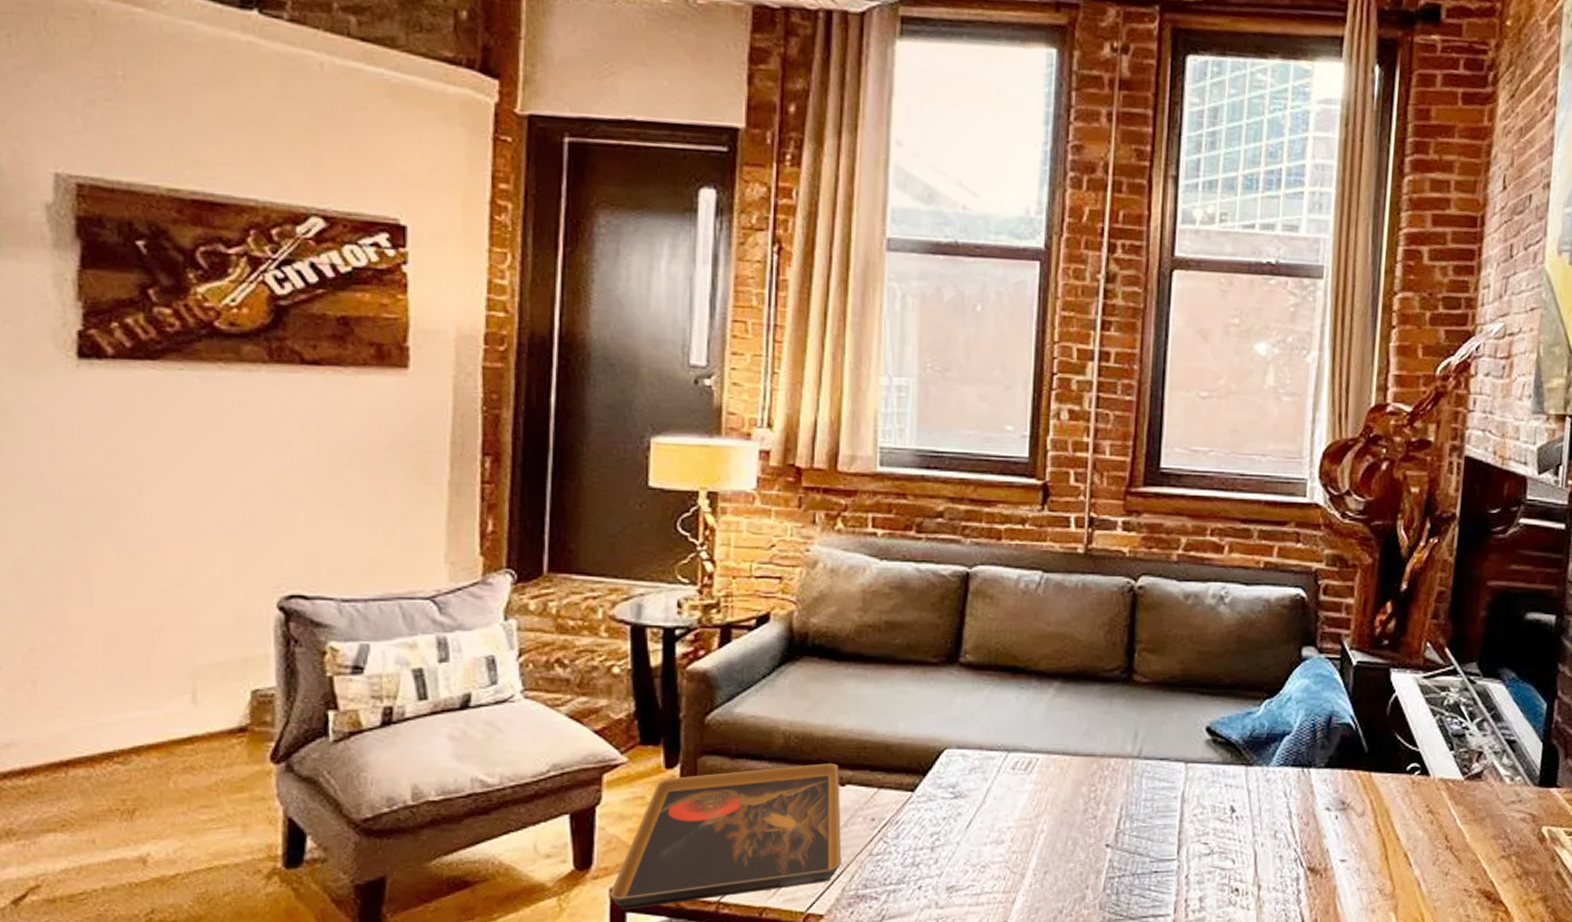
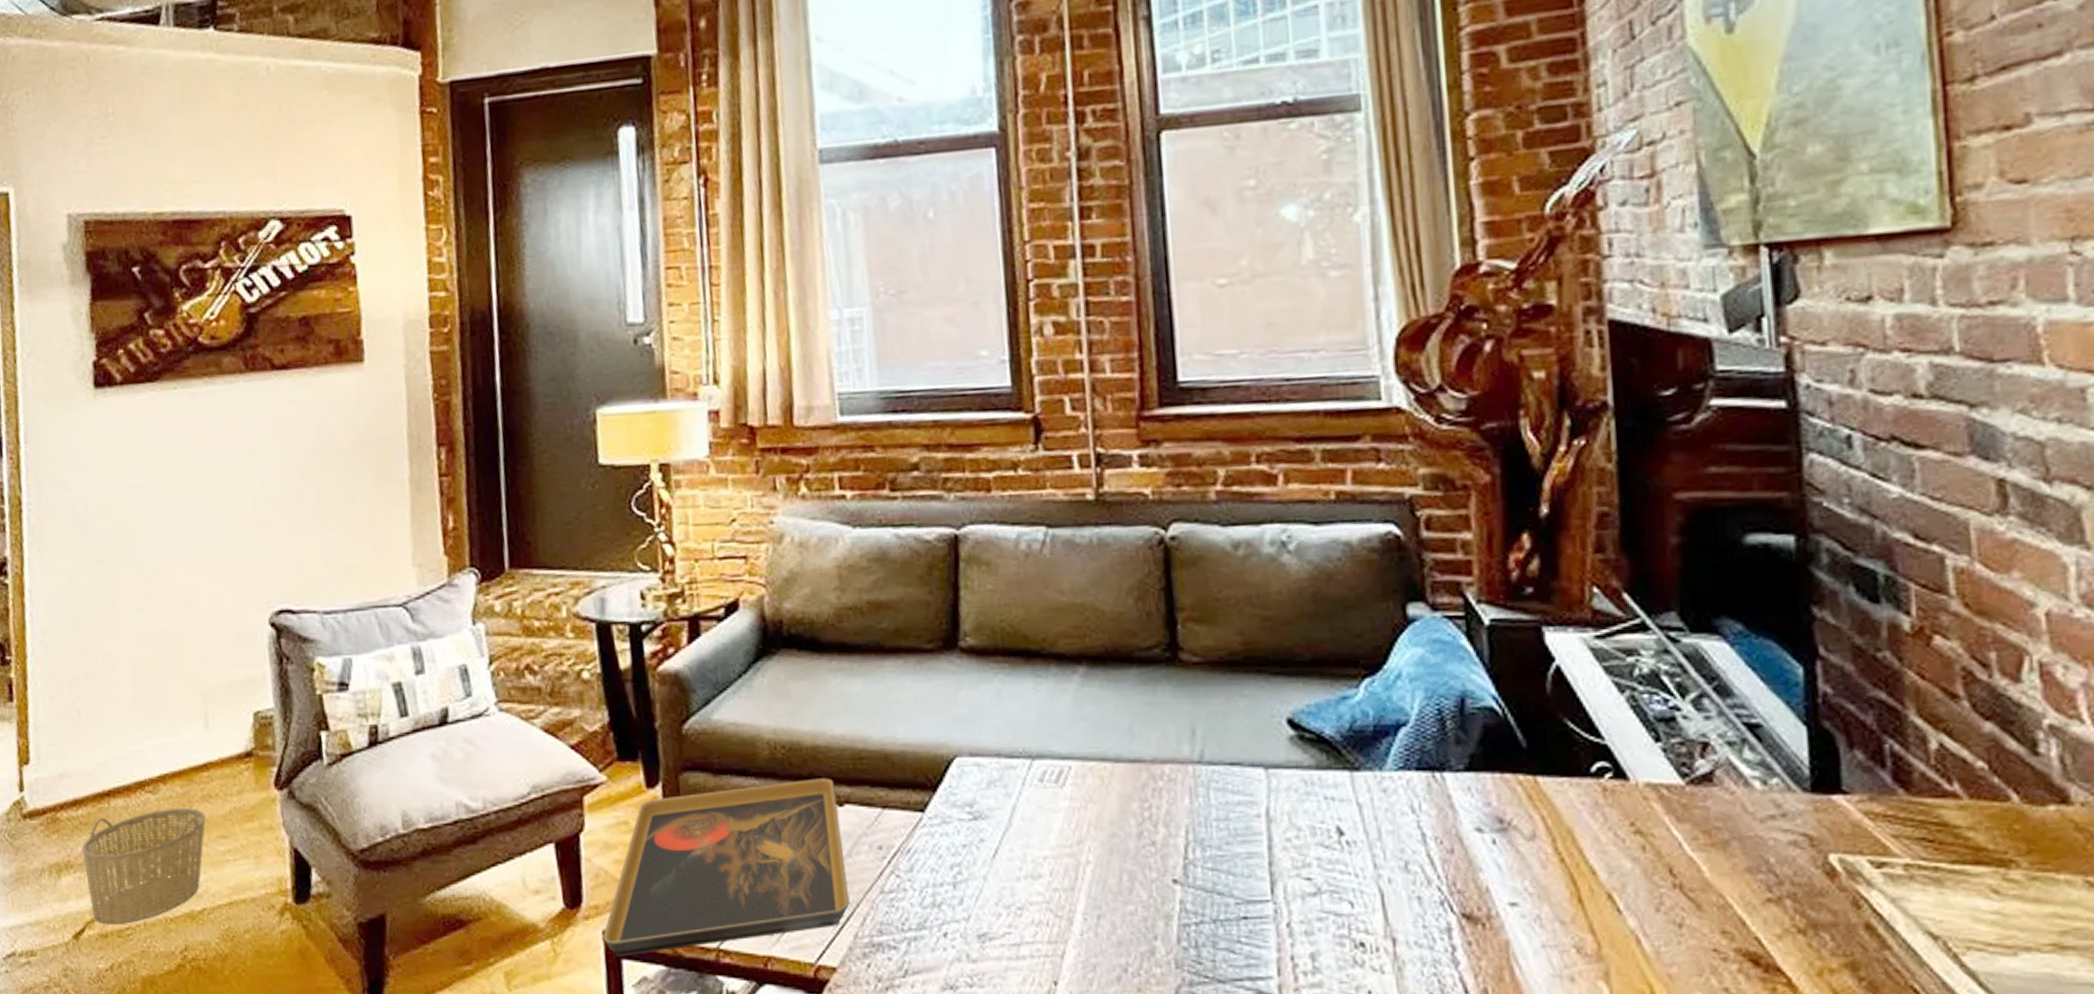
basket: none [28,779,186,890] -> present [81,808,206,924]

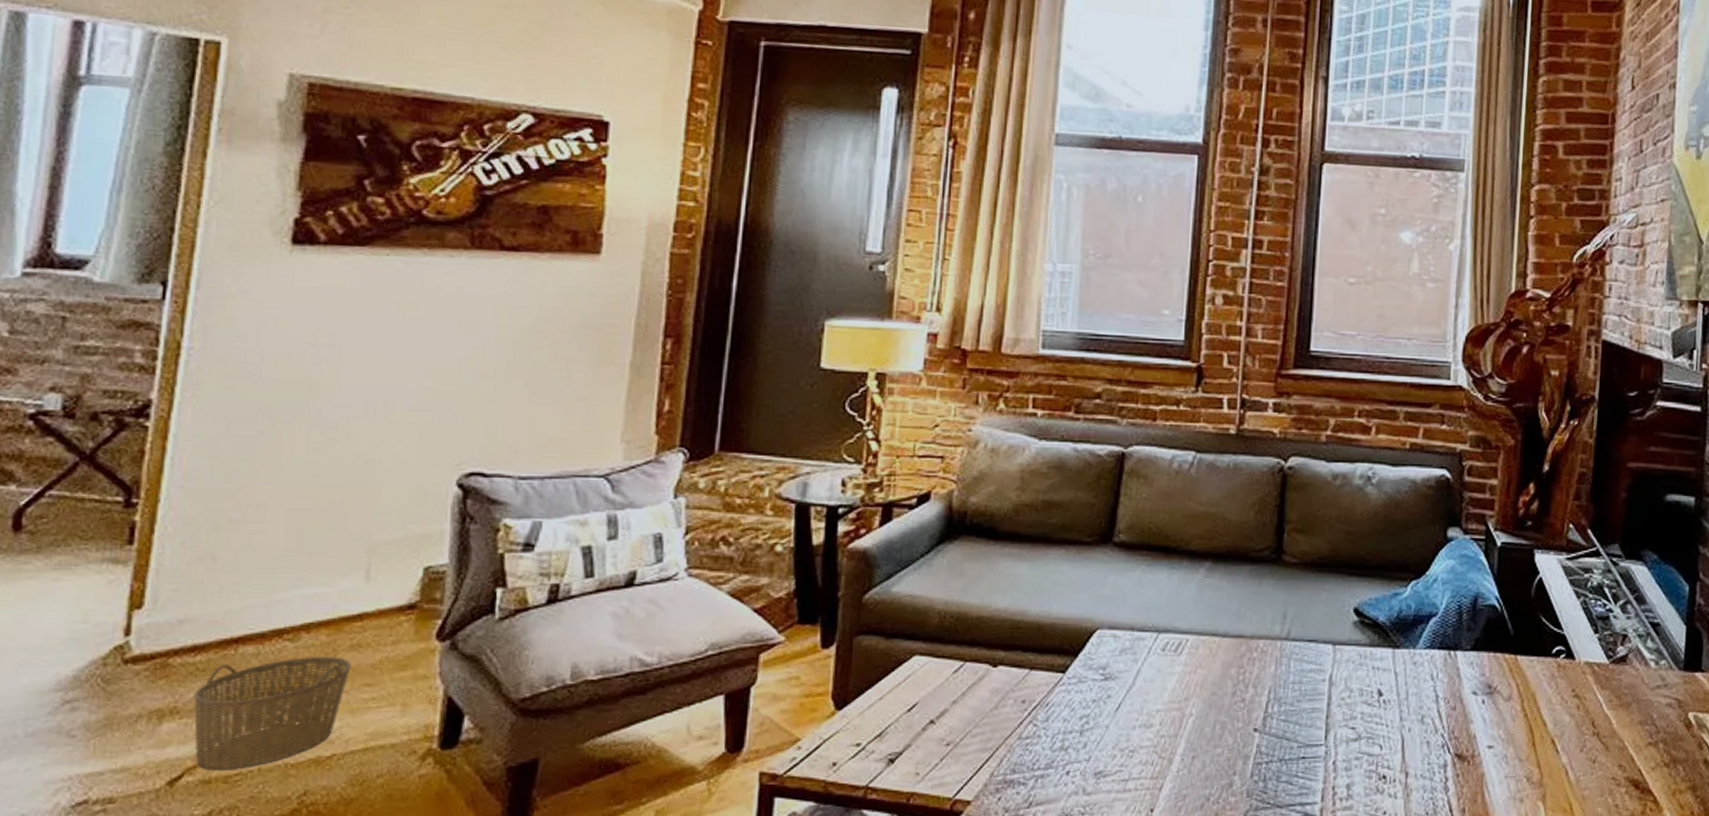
decorative tray: present [602,778,849,957] -> none [758,643,992,795]

